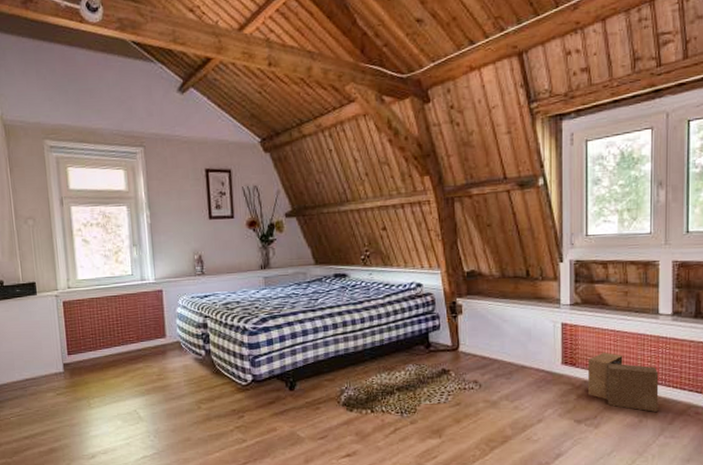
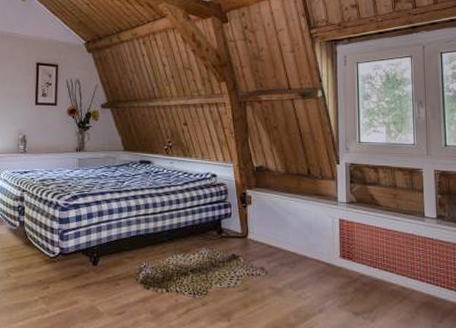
cardboard box: present [588,352,659,412] -> none [364,248,429,309]

